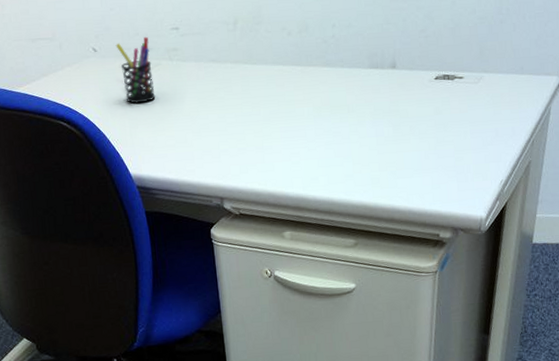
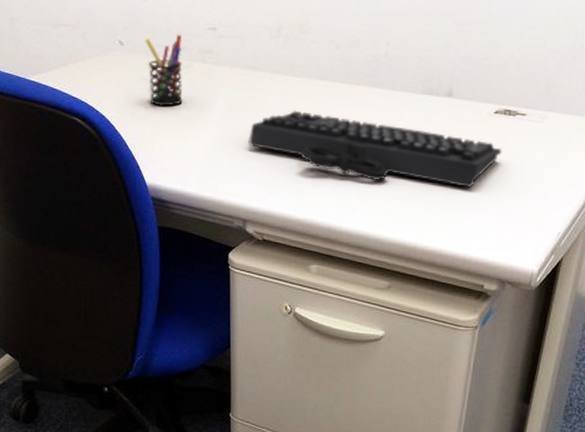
keyboard: none [218,95,445,151] -> present [249,110,502,187]

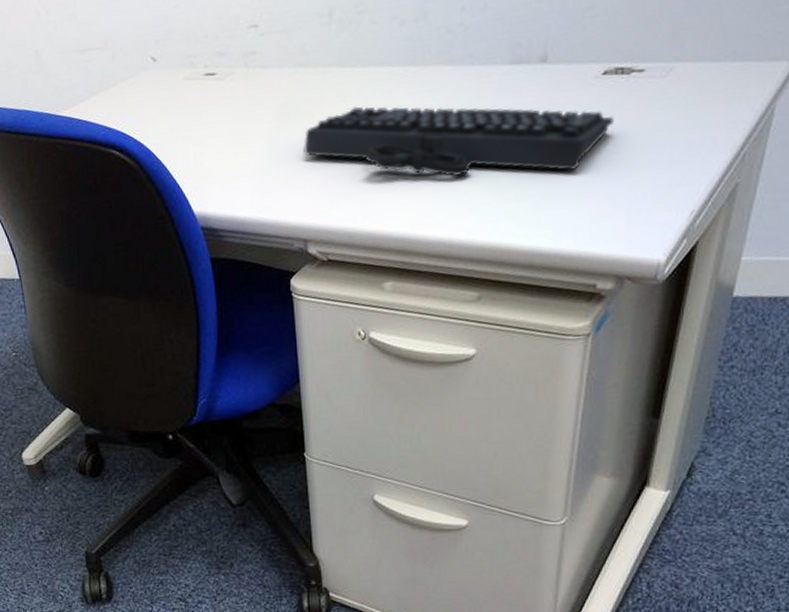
pen holder: present [145,34,183,106] -> none [179,38,227,124]

